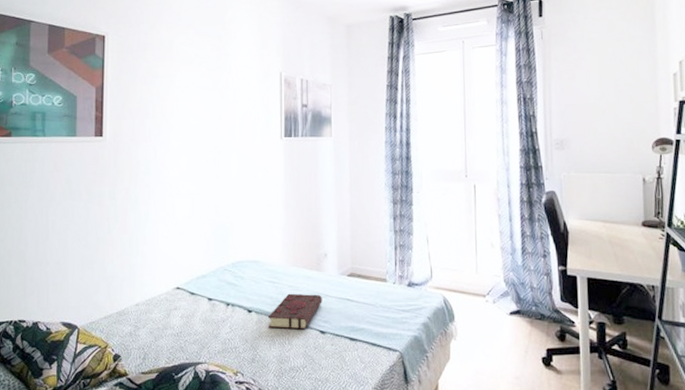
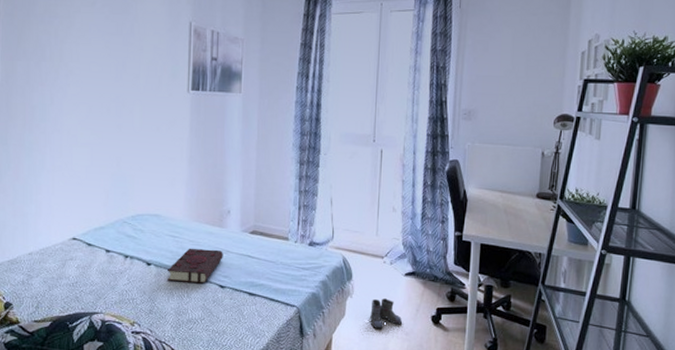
boots: none [475,340,510,374] -> present [369,298,402,330]

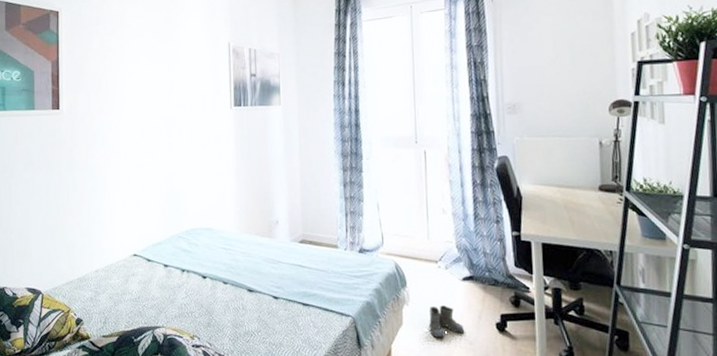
book: present [167,248,223,284] -> none [222,259,275,295]

